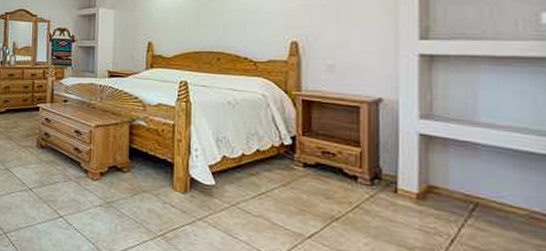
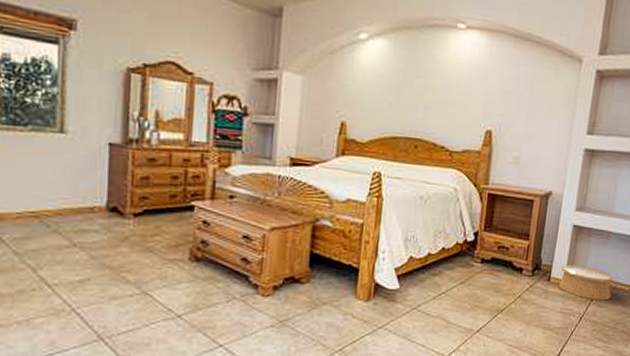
woven basket: none [412,176,496,224] -> present [559,264,613,301]

